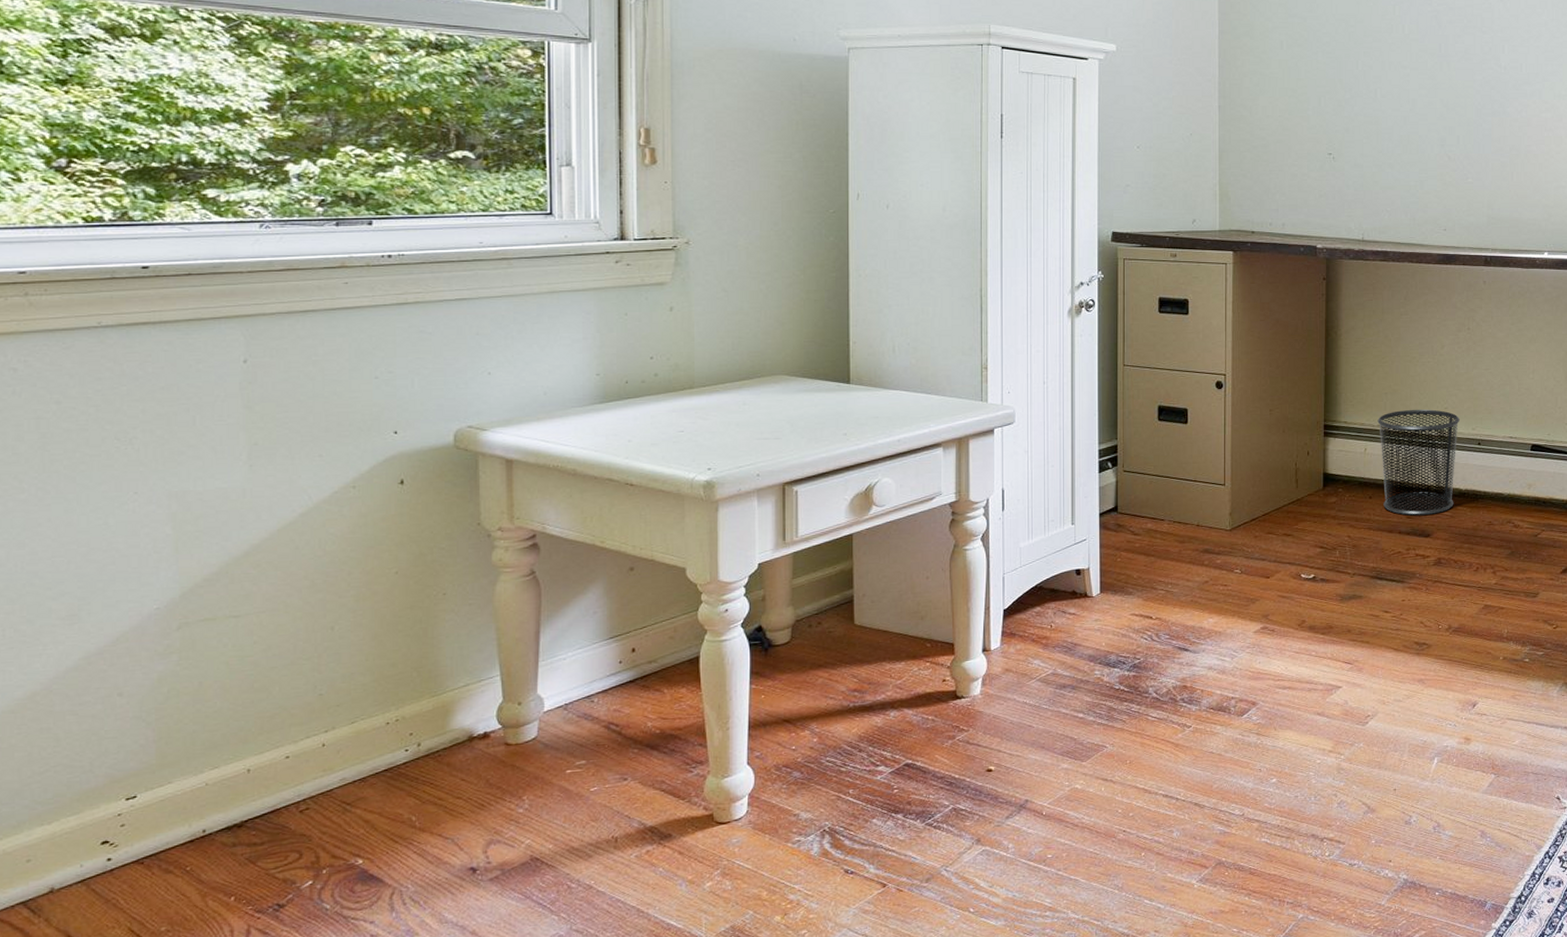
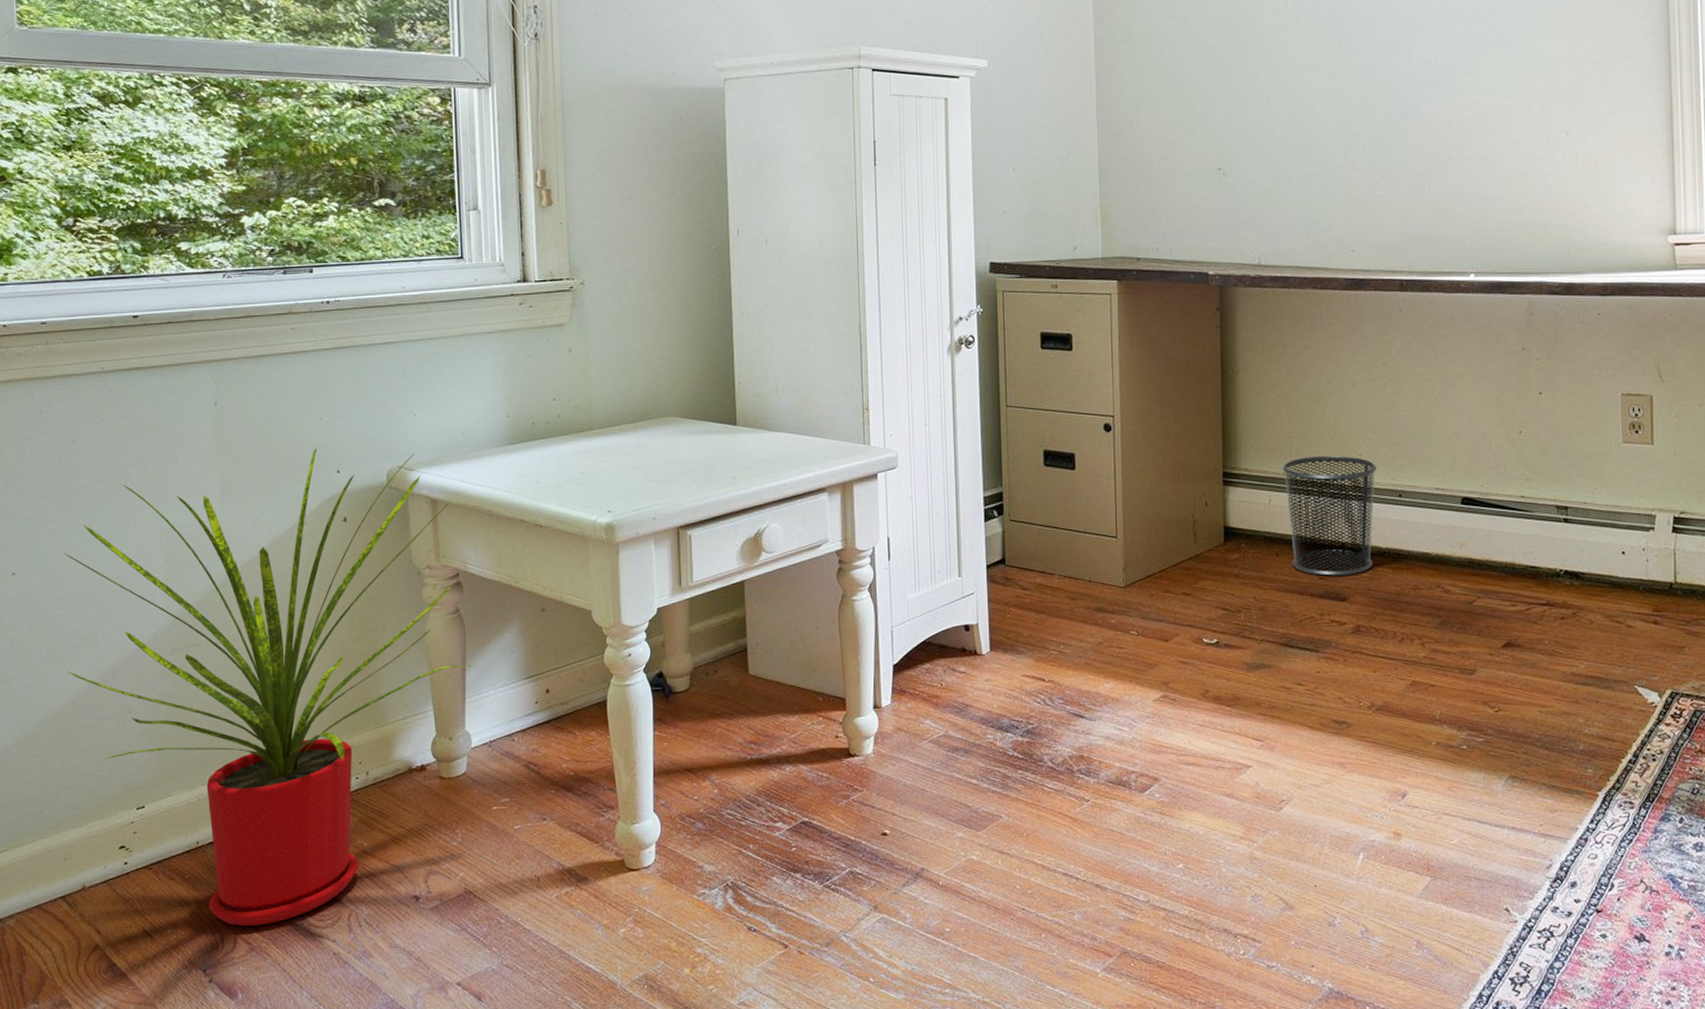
house plant: none [39,407,550,916] -> present [64,447,474,926]

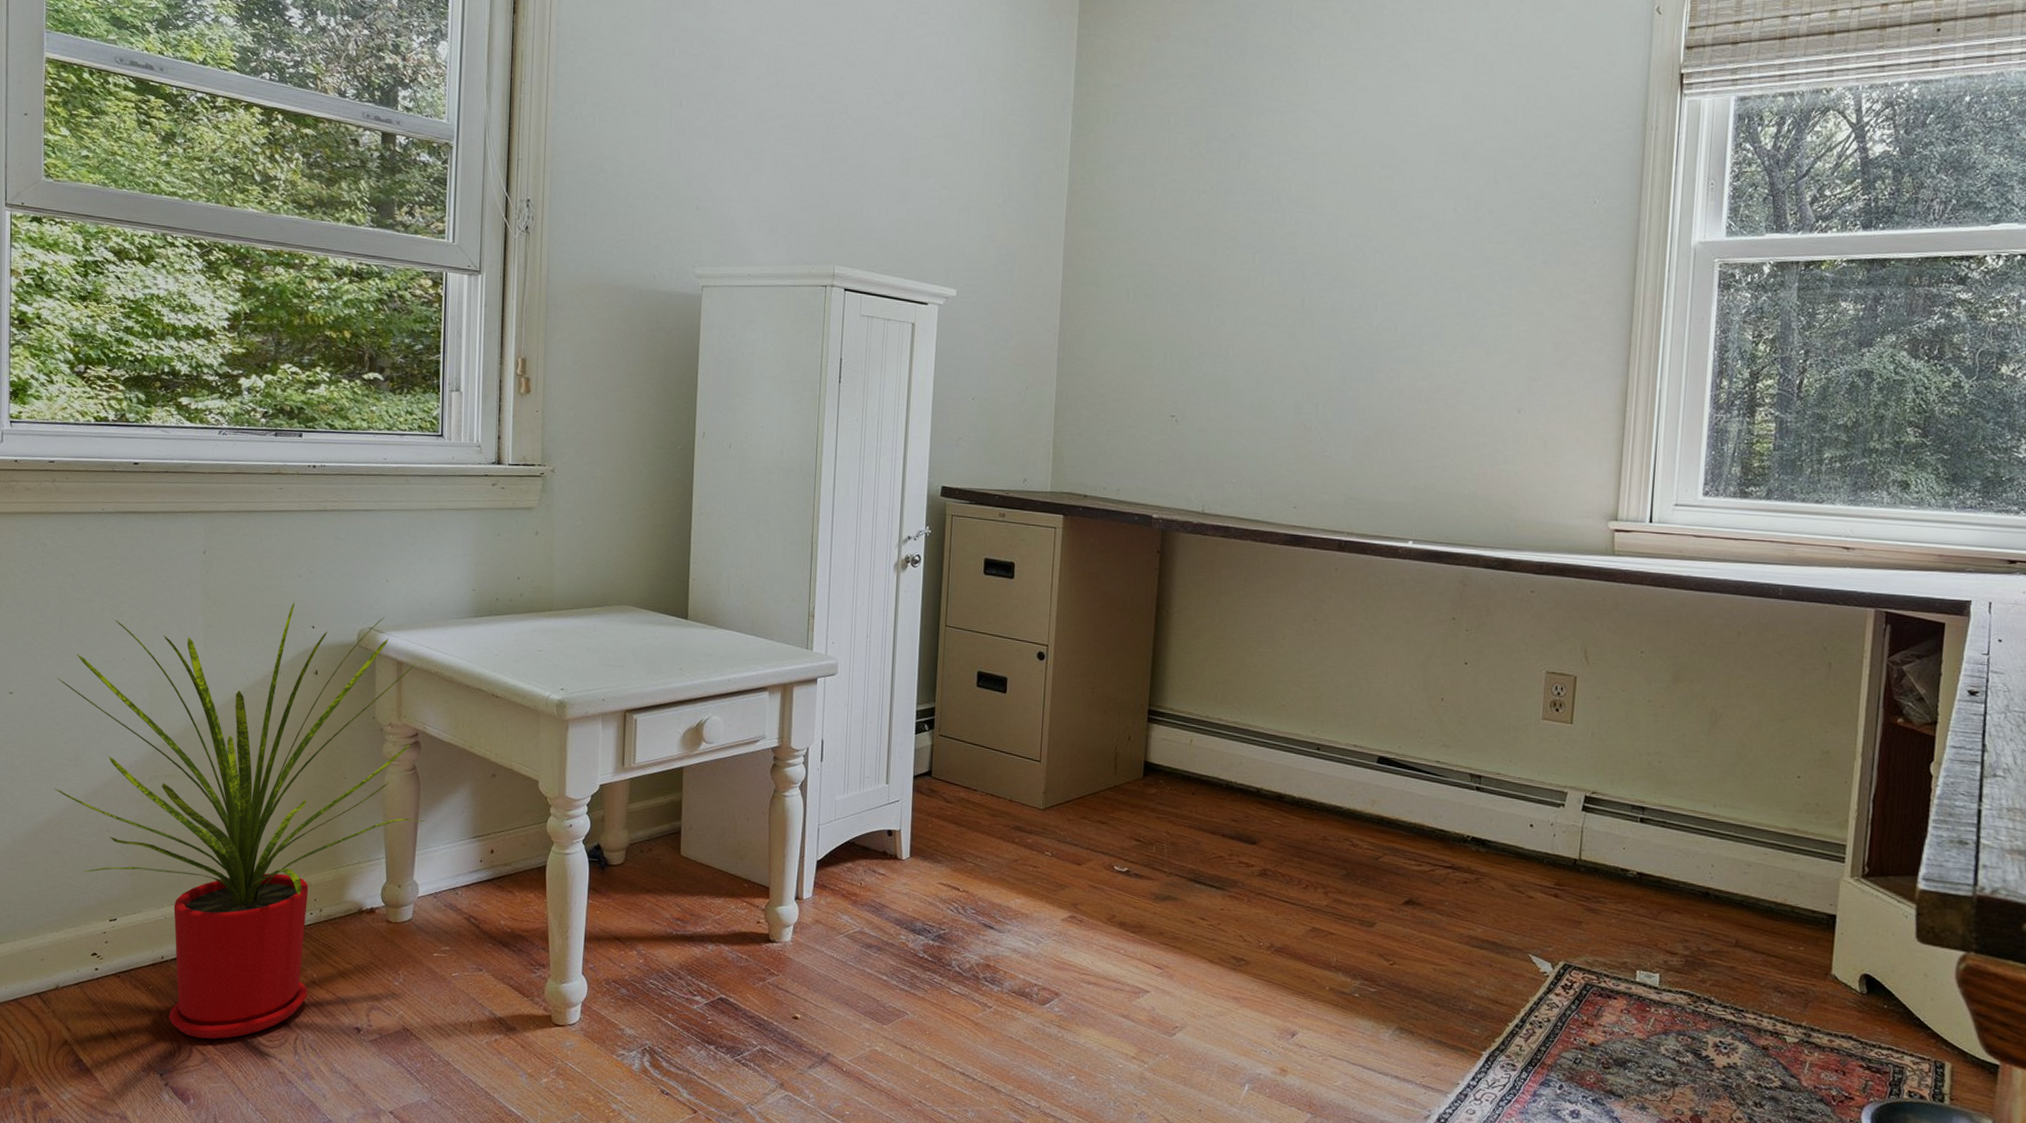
waste bin: present [1282,456,1377,577] -> none [1206,702,1298,821]

